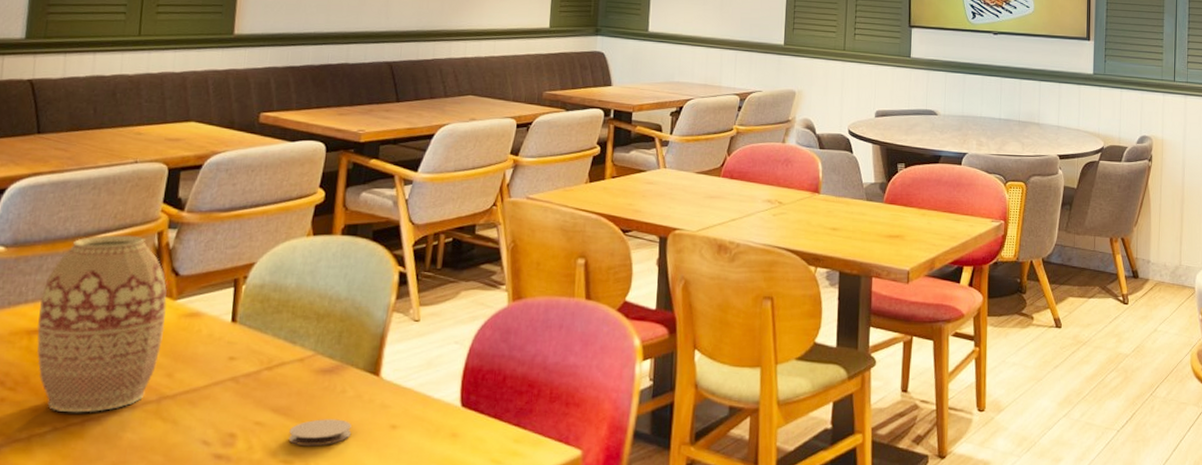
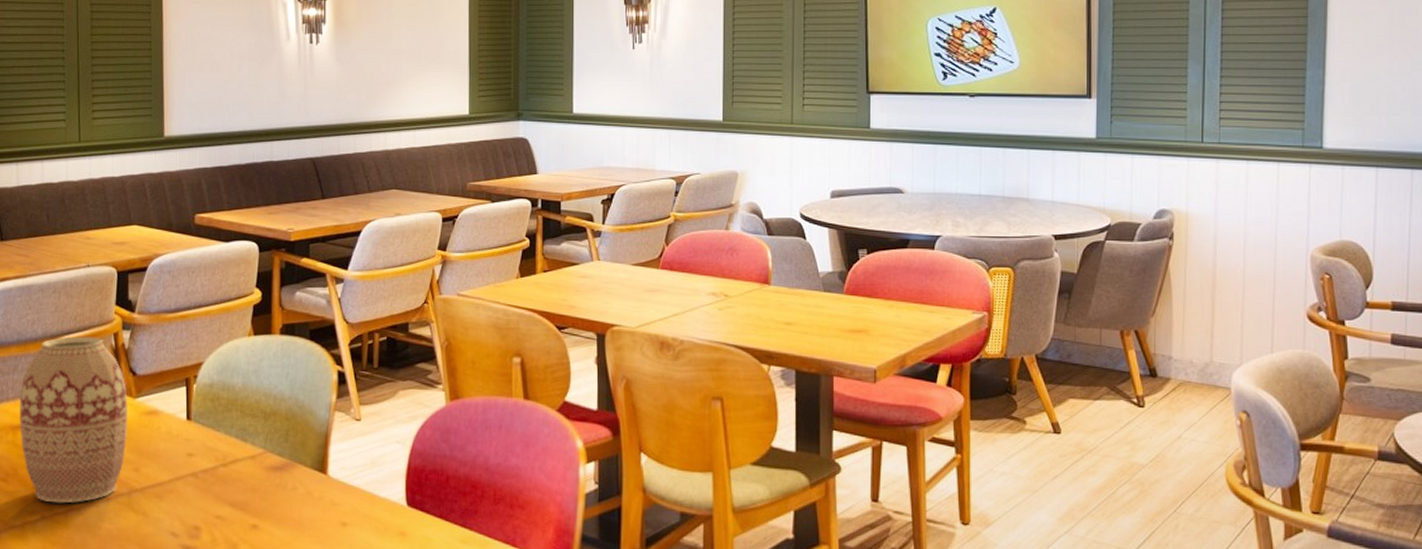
coaster: present [288,419,352,447] -> none [248,514,305,541]

